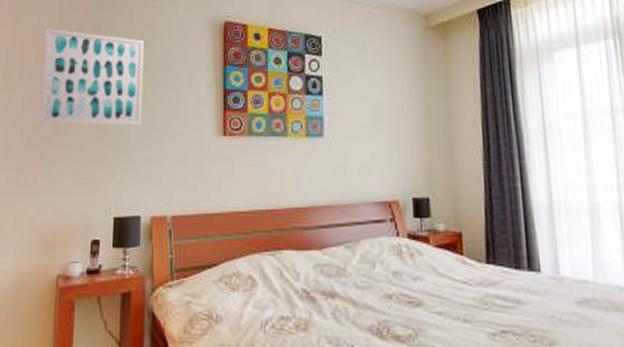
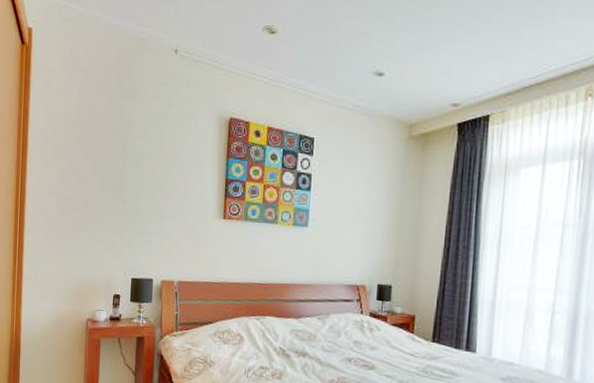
wall art: present [39,28,145,126] -> none [71,112,160,204]

